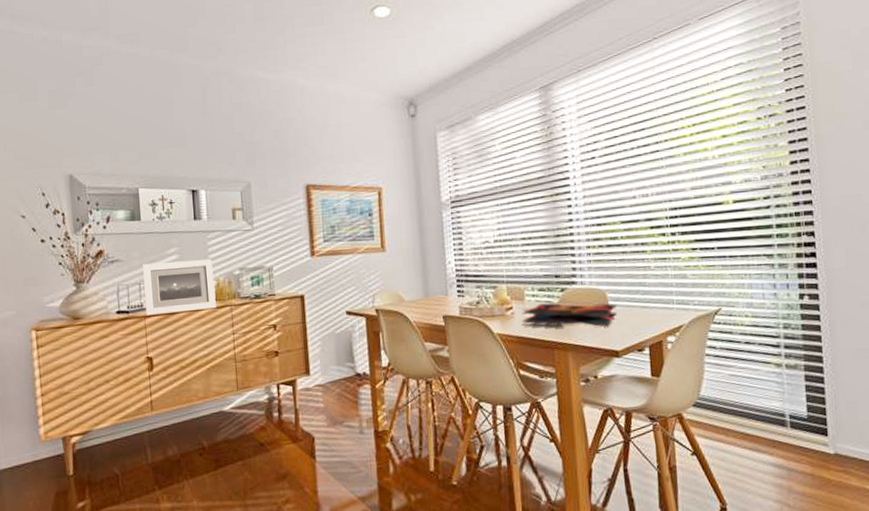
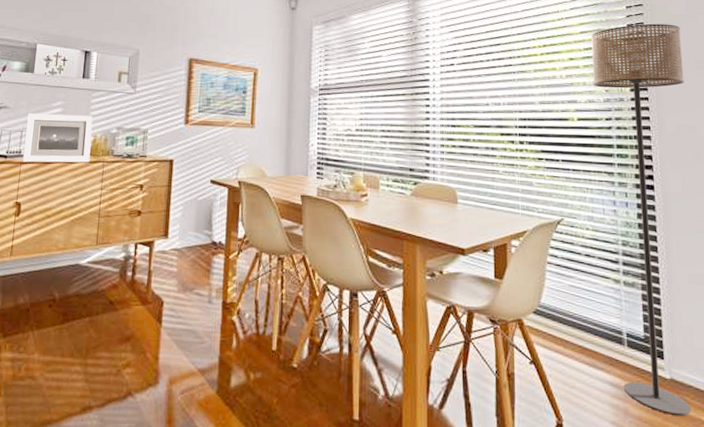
napkin: present [522,302,617,328] -> none [376,194,465,224]
floor lamp: none [745,83,855,488] -> present [591,23,691,417]

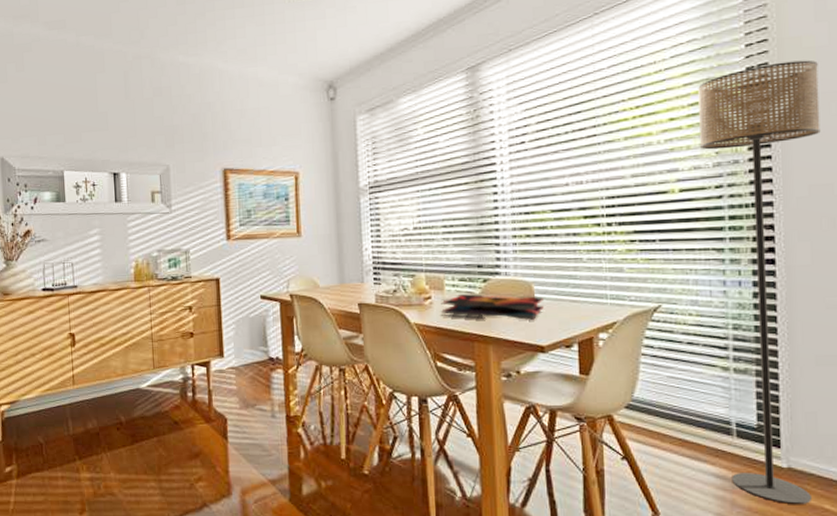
picture frame: present [22,113,93,163] -> none [66,240,135,294]
napkin: none [376,194,465,224] -> present [441,293,544,321]

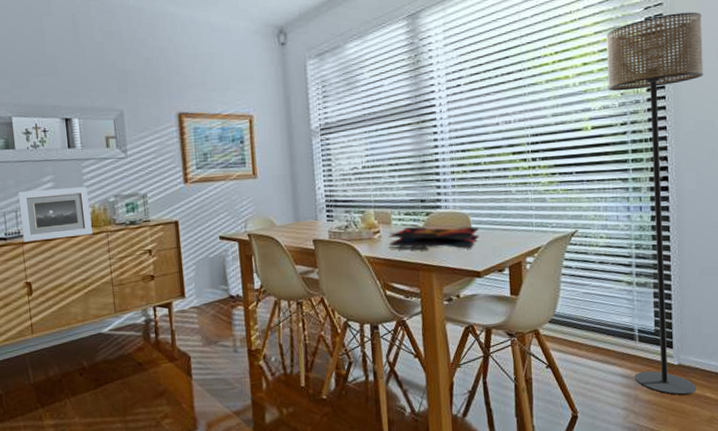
picture frame: none [66,240,135,294] -> present [17,186,93,243]

